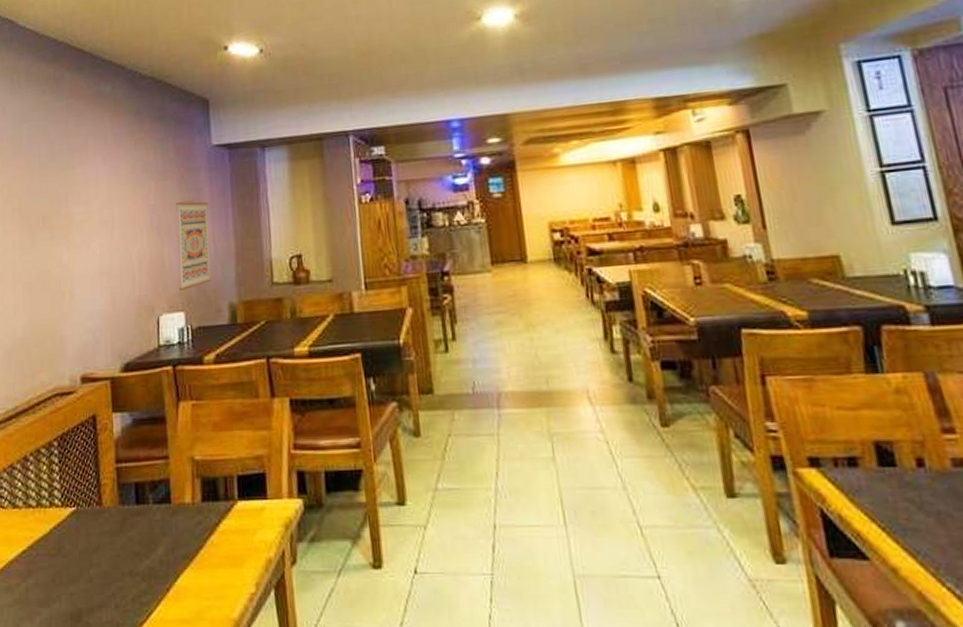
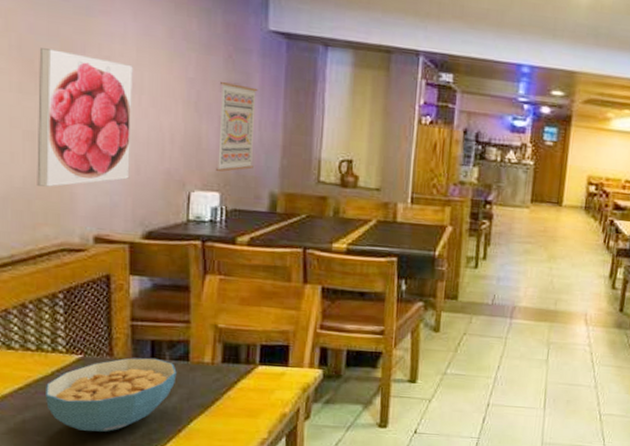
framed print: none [34,204,108,334] -> present [37,48,133,187]
cereal bowl: none [45,503,161,598] -> present [46,357,177,432]

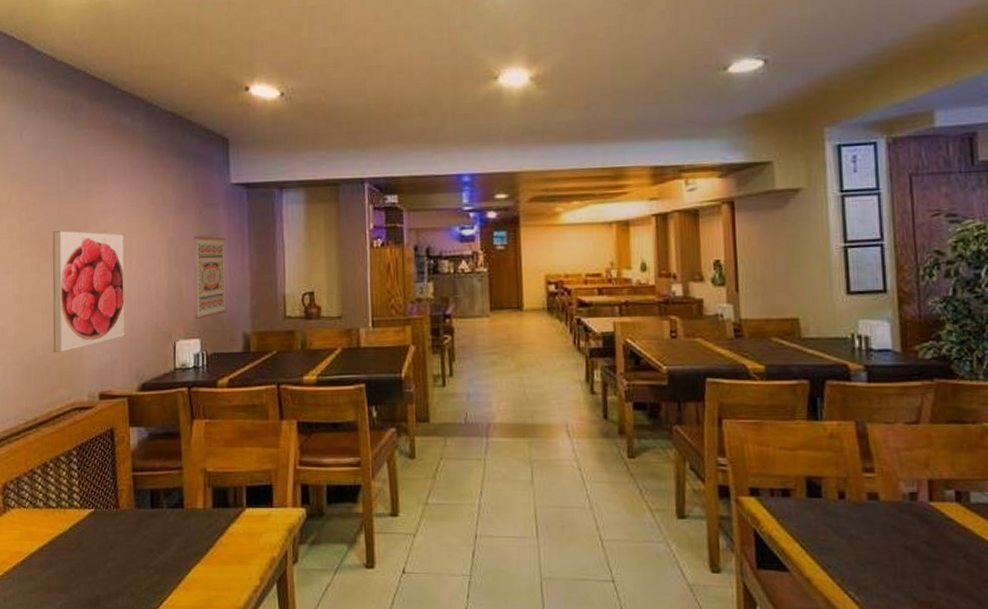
cereal bowl: present [46,357,177,432] -> none [65,507,174,587]

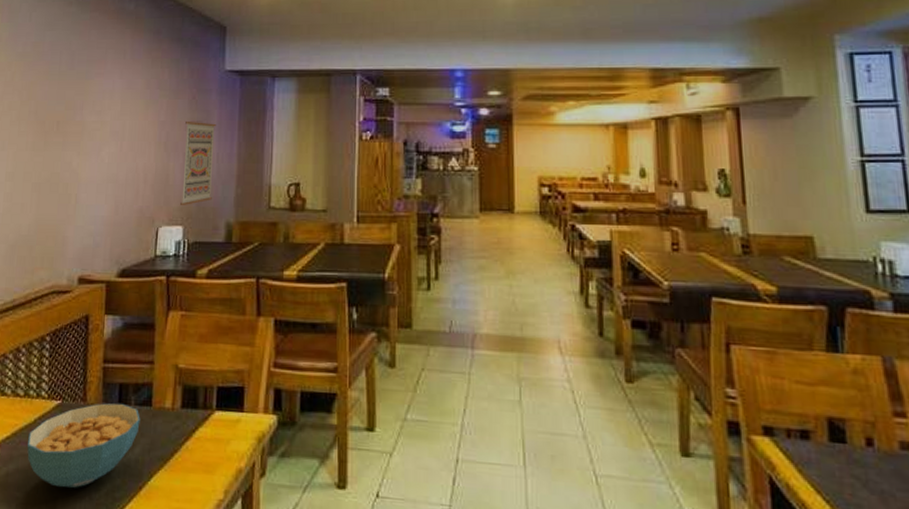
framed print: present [52,231,126,352] -> none [38,111,118,233]
cereal bowl: none [65,507,174,587] -> present [27,403,140,488]

